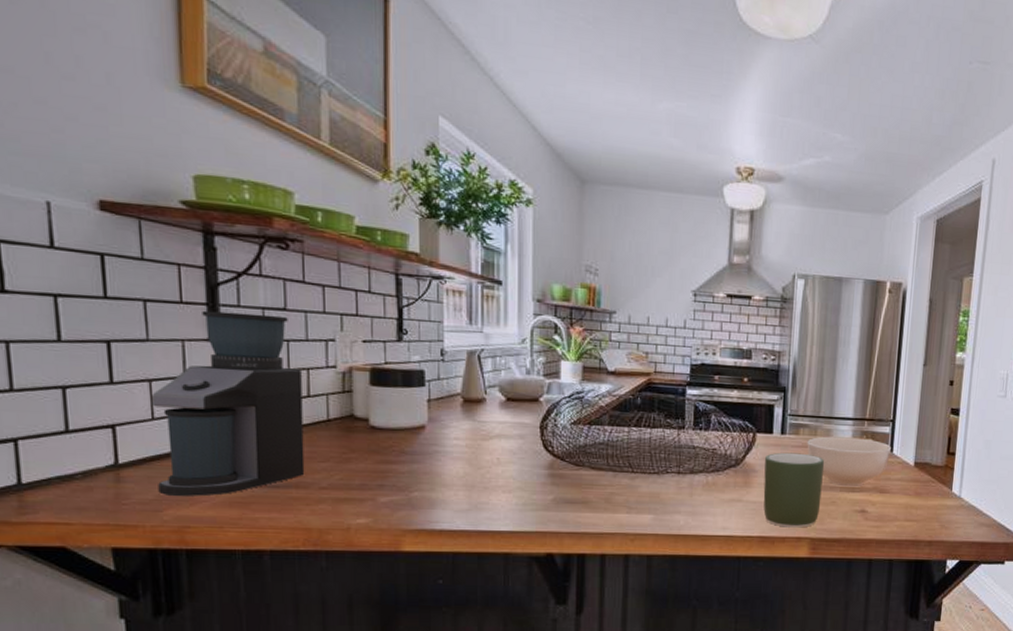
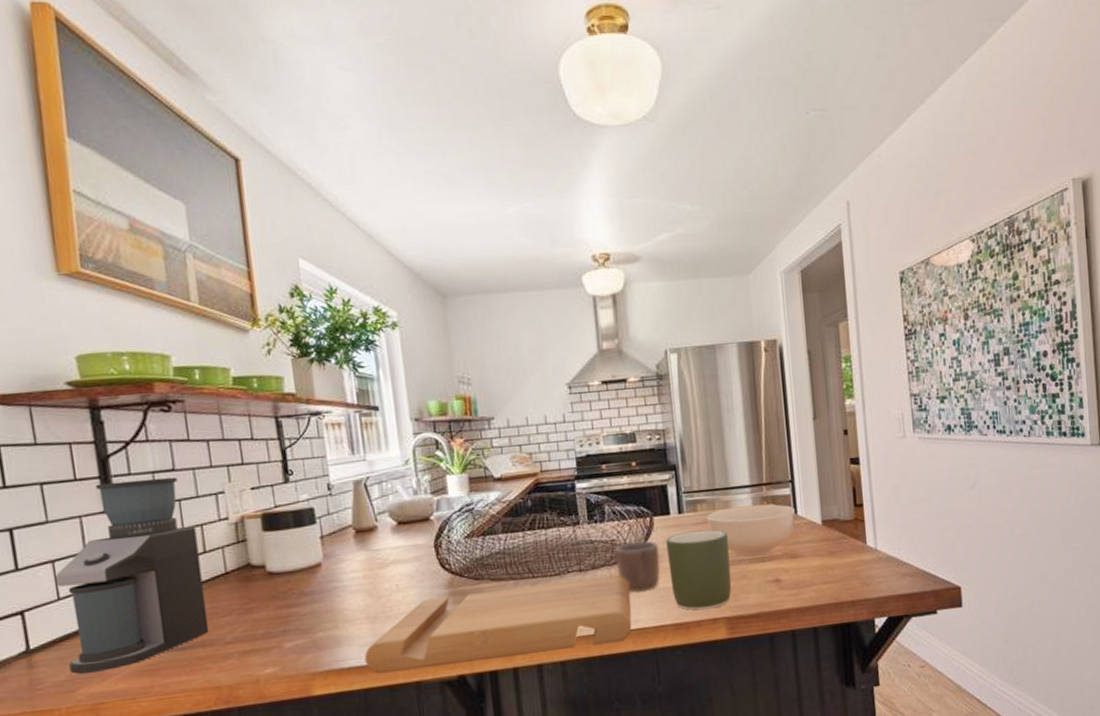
cutting board: none [457,476,724,545] -> present [364,575,632,674]
cup: none [714,453,757,501] -> present [614,540,660,591]

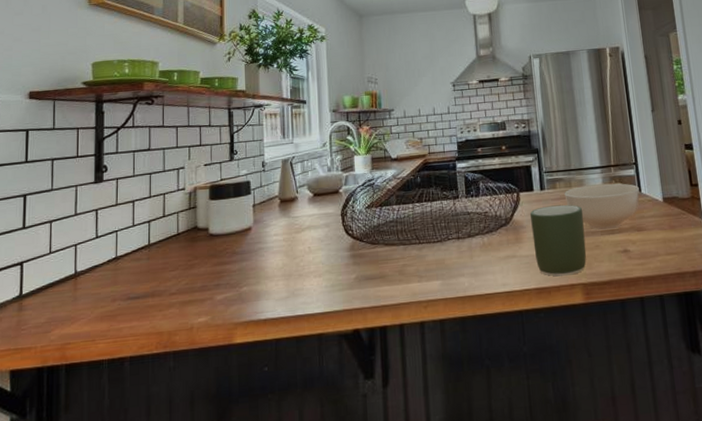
coffee grinder: present [55,476,209,675] -> none [49,155,159,318]
cutting board: present [364,575,632,674] -> none [278,243,501,326]
cup: present [614,540,660,591] -> none [487,213,525,258]

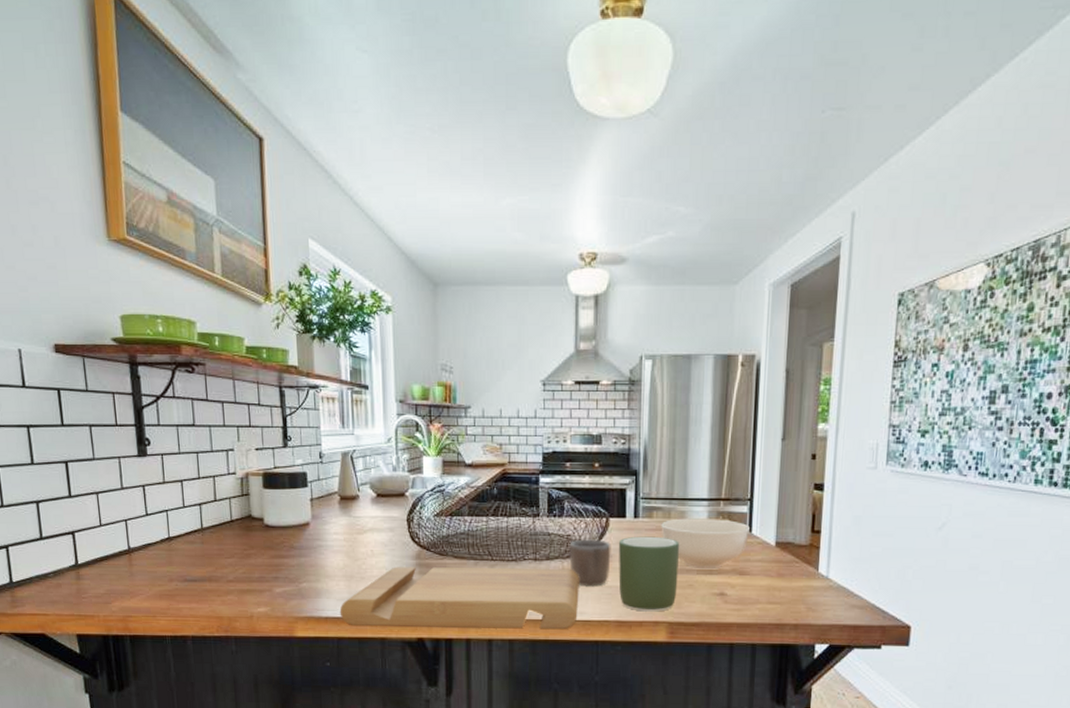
cutting board: none [278,243,501,326] -> present [339,567,579,630]
cup: none [487,213,525,258] -> present [569,539,611,585]

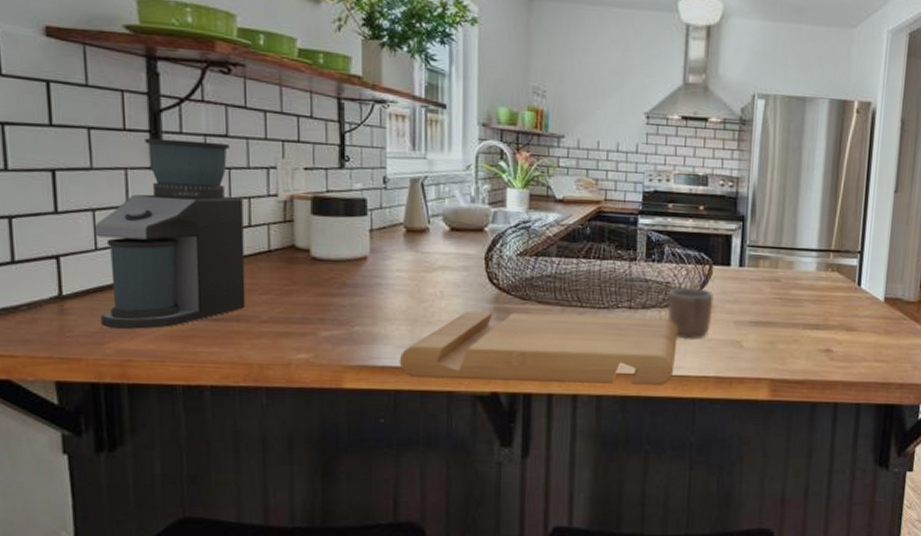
coffee grinder: none [98,431,216,590] -> present [94,137,246,330]
mug: present [618,536,680,612] -> none [720,286,787,368]
bowl: present [661,518,750,570] -> none [767,269,859,324]

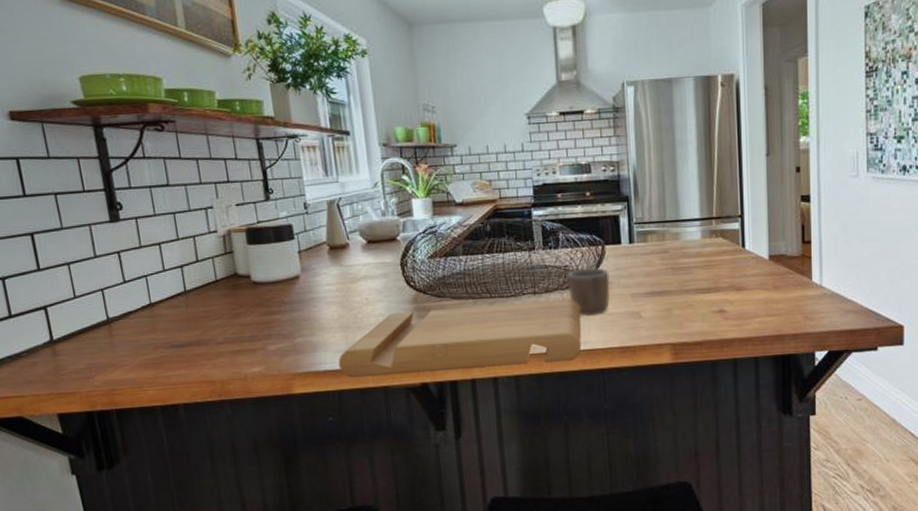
coffee grinder: present [94,137,246,330] -> none [71,191,203,364]

